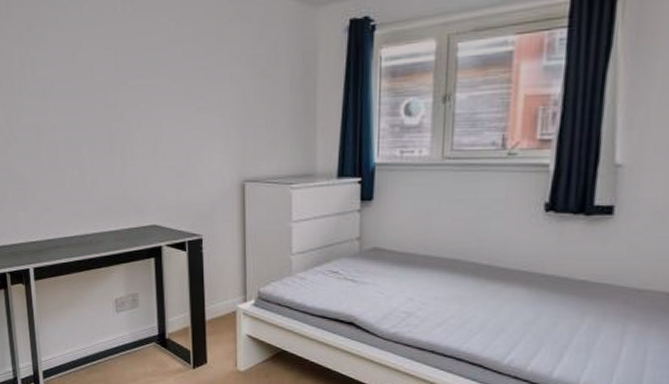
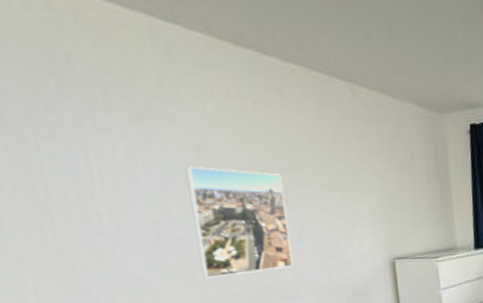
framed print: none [62,72,146,184] -> present [185,166,293,279]

